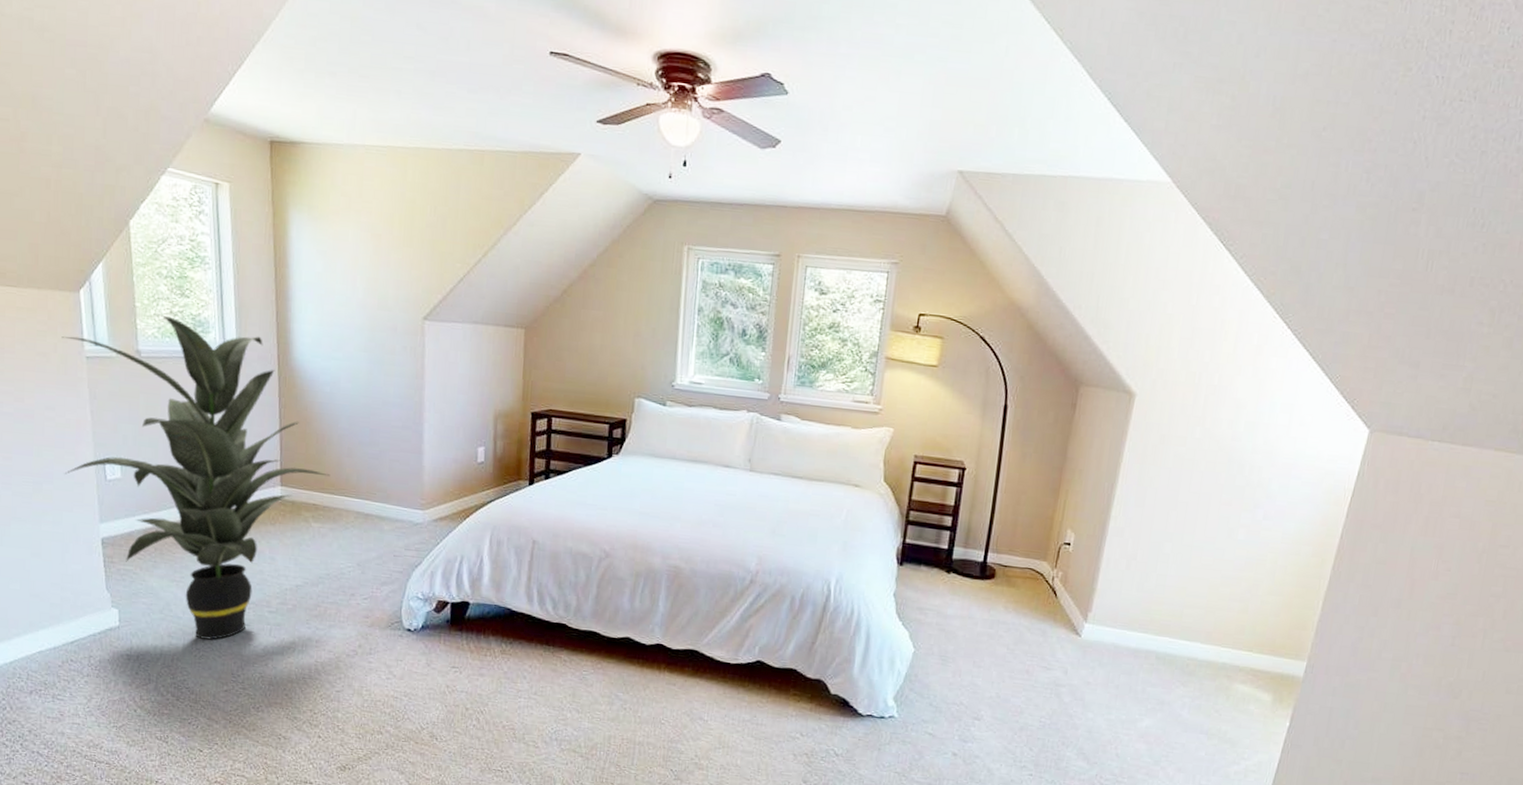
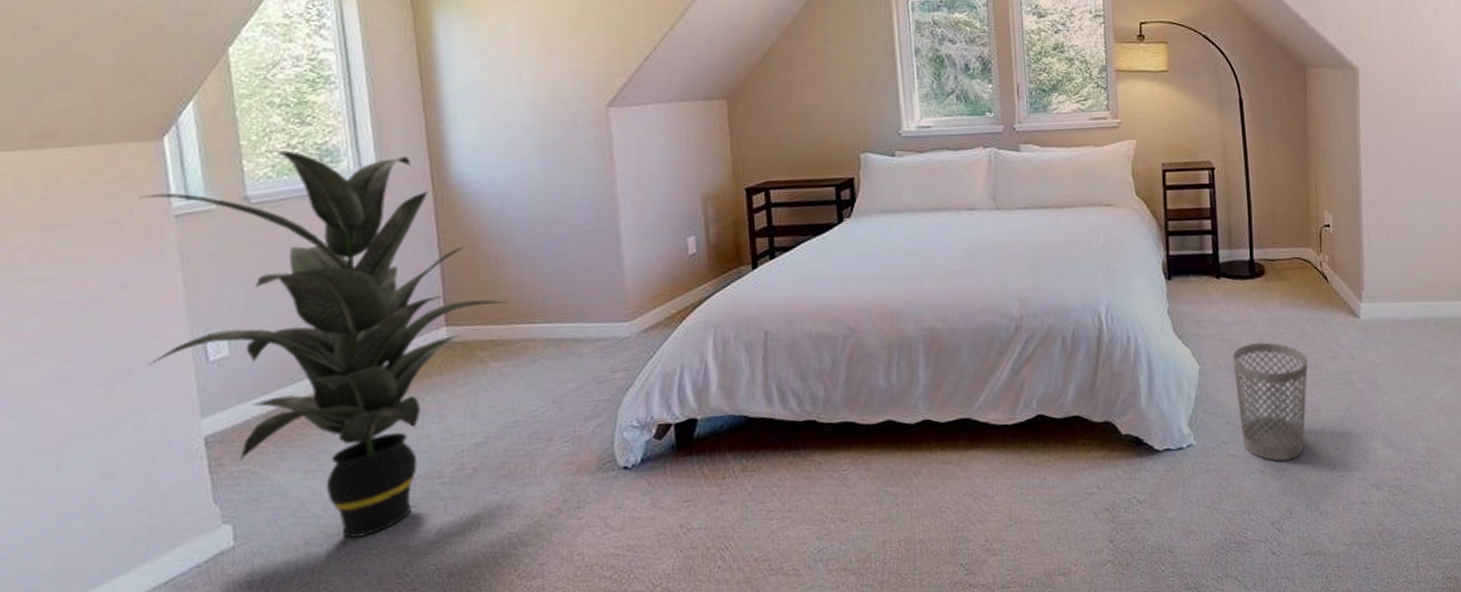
wastebasket: none [942,638,1021,750] -> present [1232,342,1308,461]

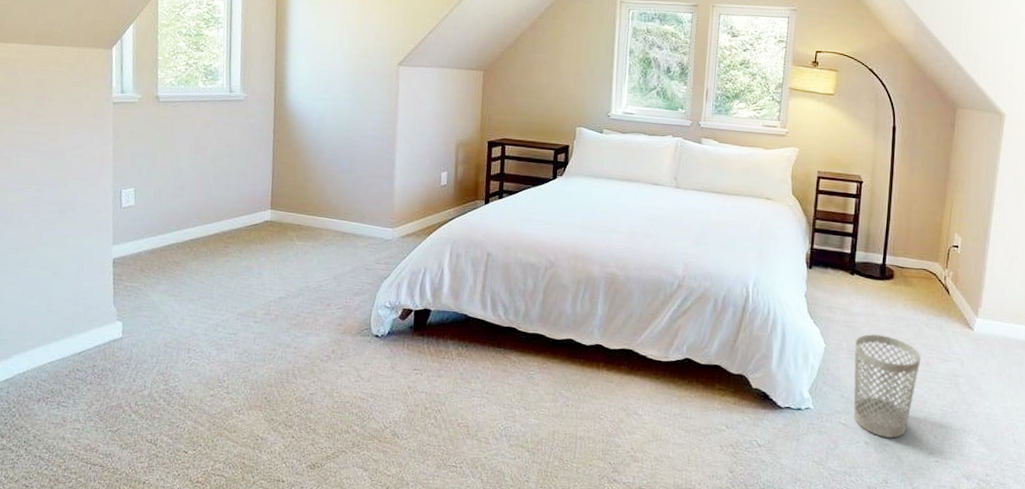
indoor plant: present [139,149,509,539] -> none [86,65,314,349]

